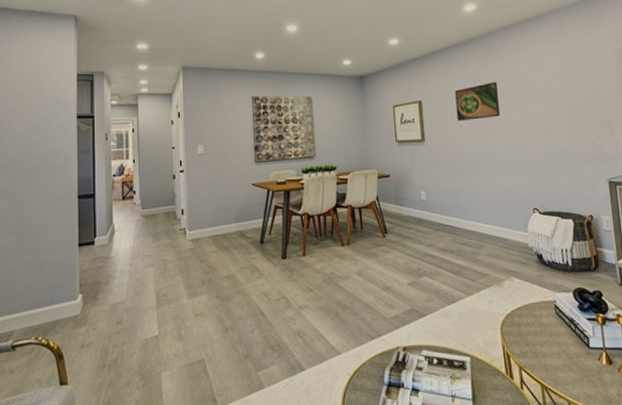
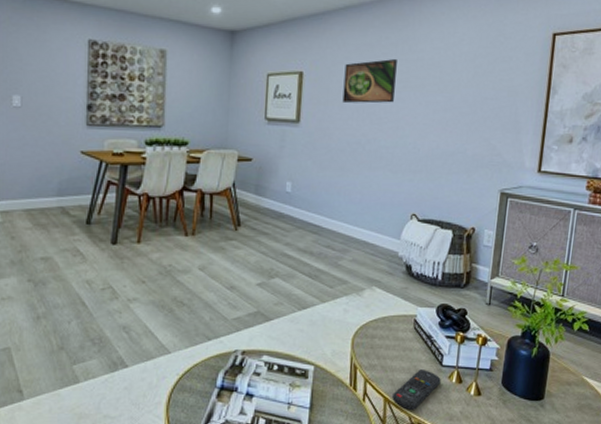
remote control: none [548,353,592,395] -> present [392,369,441,410]

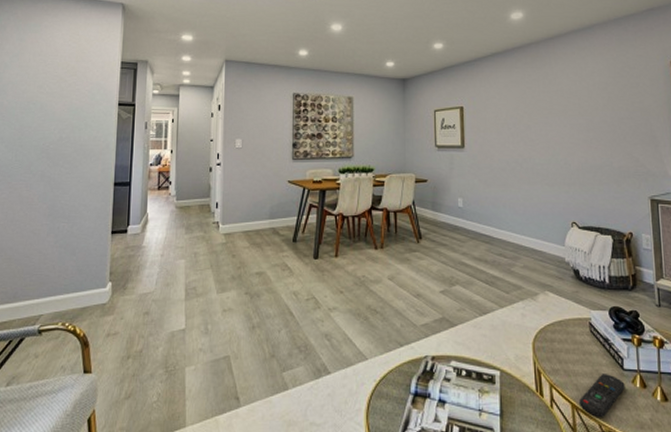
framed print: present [342,58,397,104] -> none [497,91,542,129]

